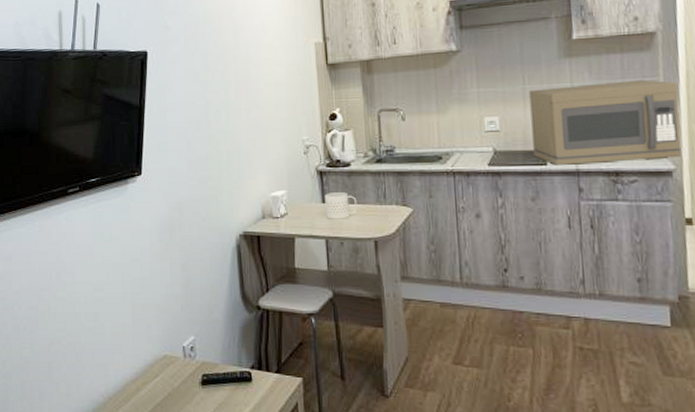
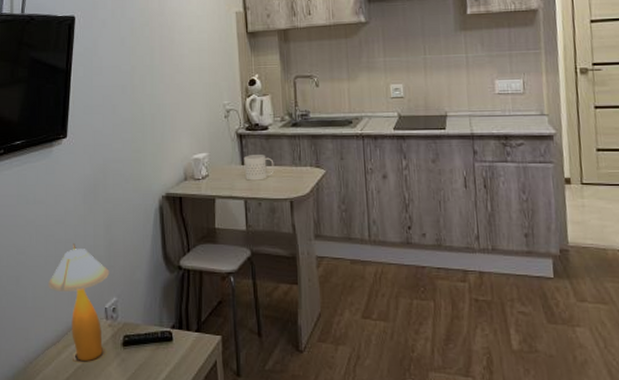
table lamp: none [125,281,187,399] -> present [47,244,110,362]
microwave: present [529,80,682,166] -> none [429,52,561,131]

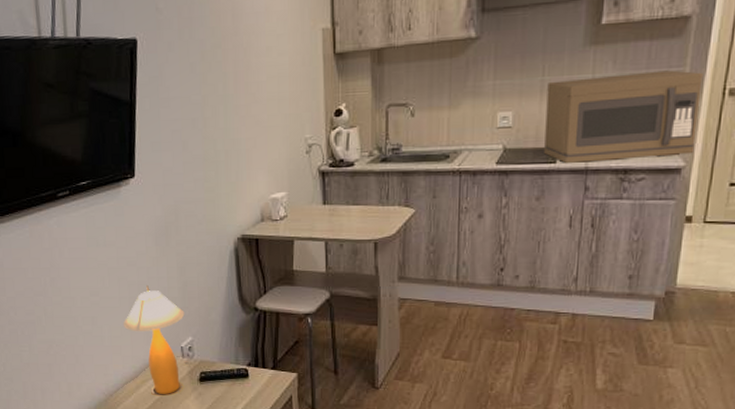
mug: present [243,155,275,181] -> none [326,193,359,221]
microwave: none [429,52,561,131] -> present [544,70,703,164]

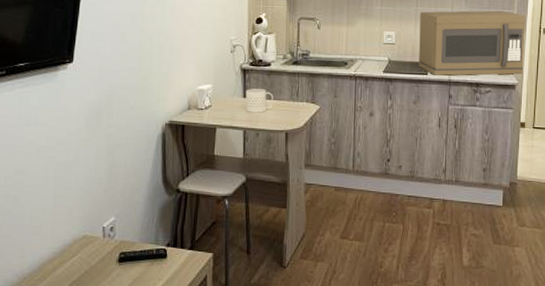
table lamp: present [122,286,185,395] -> none [46,166,110,277]
mug: none [326,193,359,221] -> present [245,89,274,113]

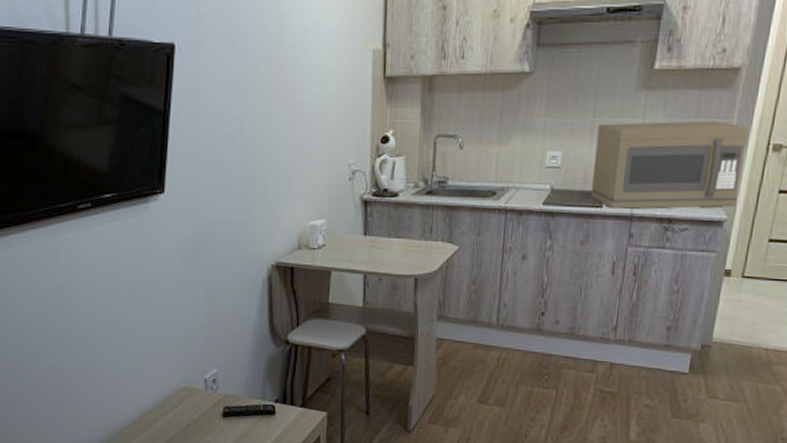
mug: present [245,89,274,113] -> none [366,224,401,254]

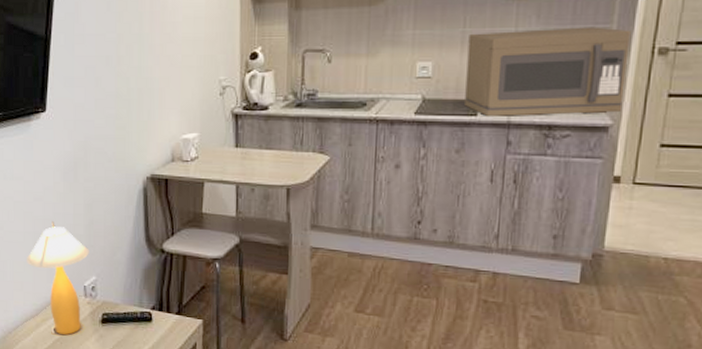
table lamp: none [142,311,210,429] -> present [26,221,89,335]

